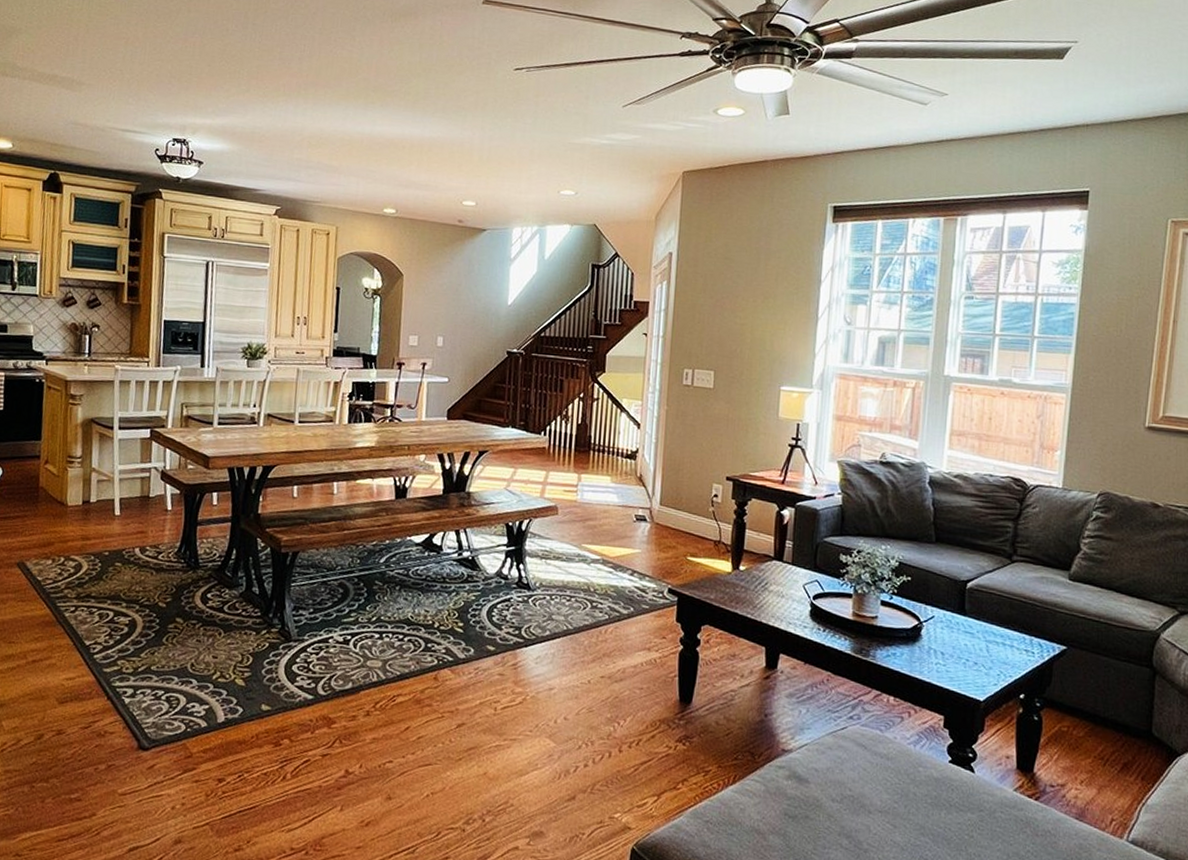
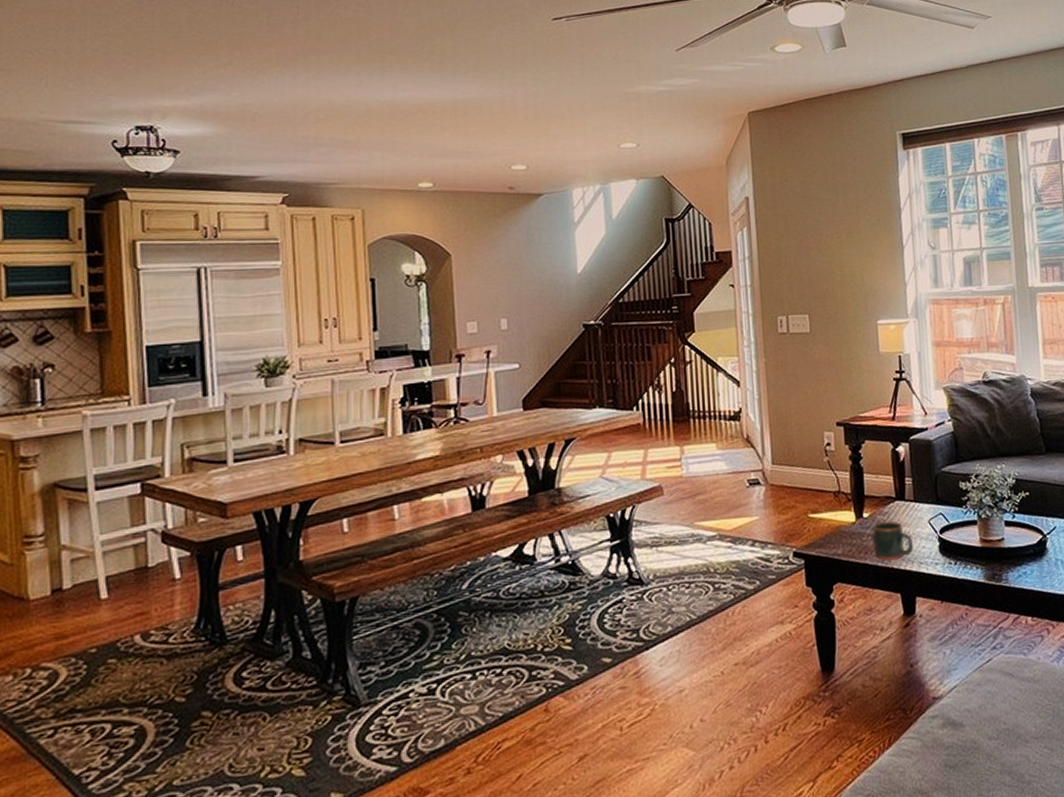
mug: none [746,577,785,616] -> present [873,521,913,561]

